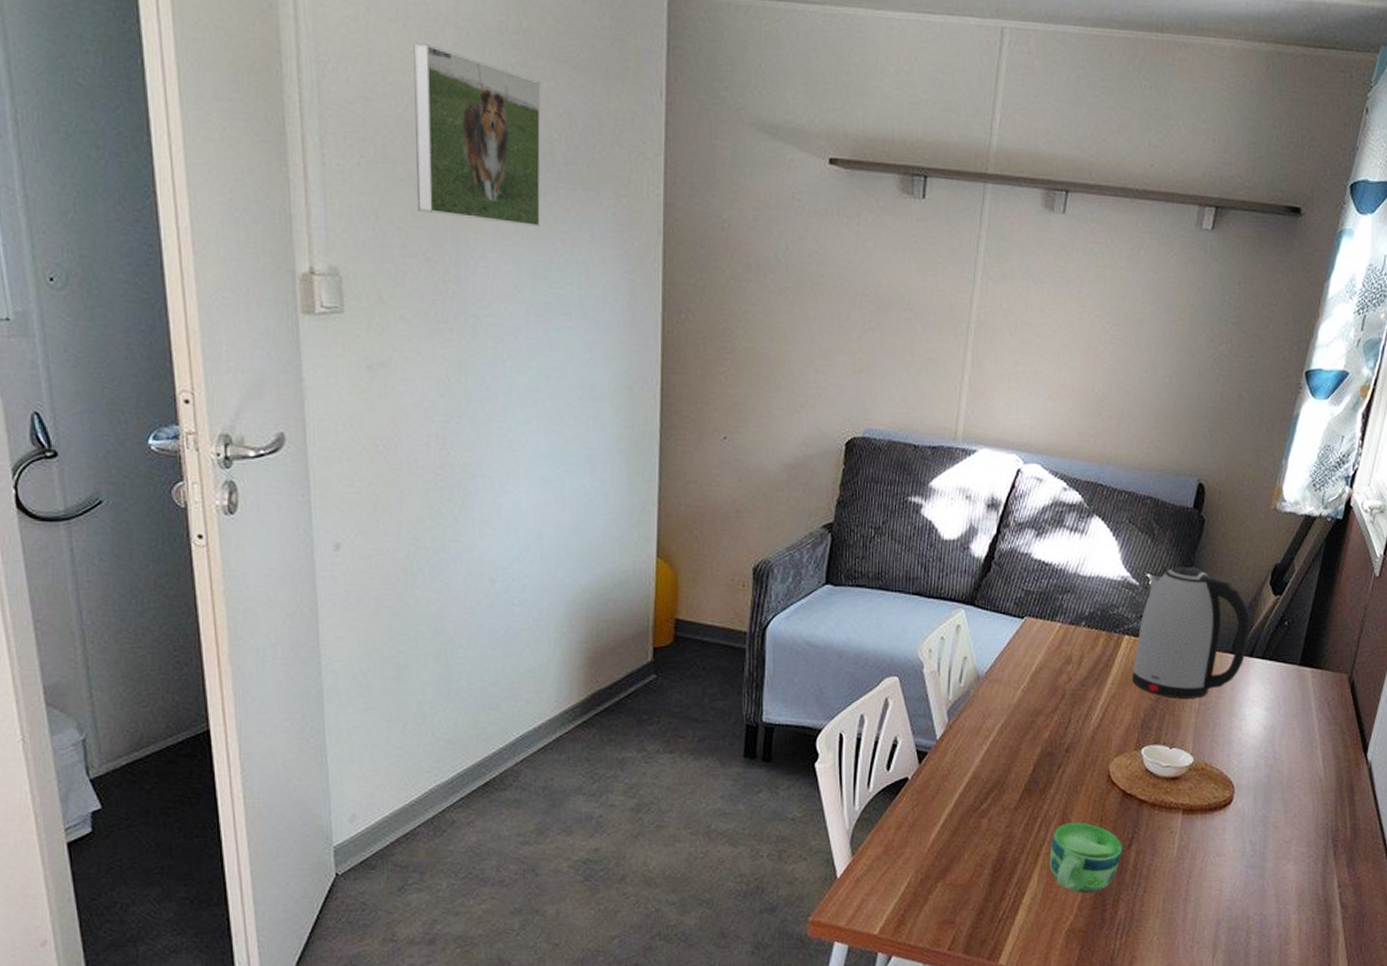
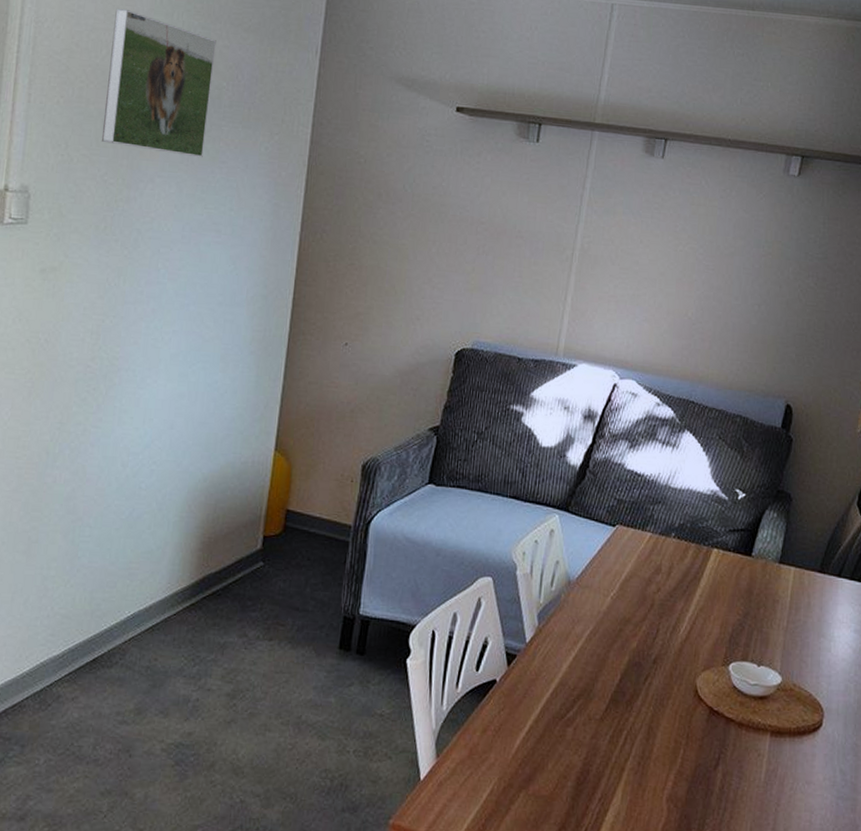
cup: present [1049,822,1123,894] -> none [633,737,709,815]
kettle: present [1132,565,1251,698] -> none [720,483,838,616]

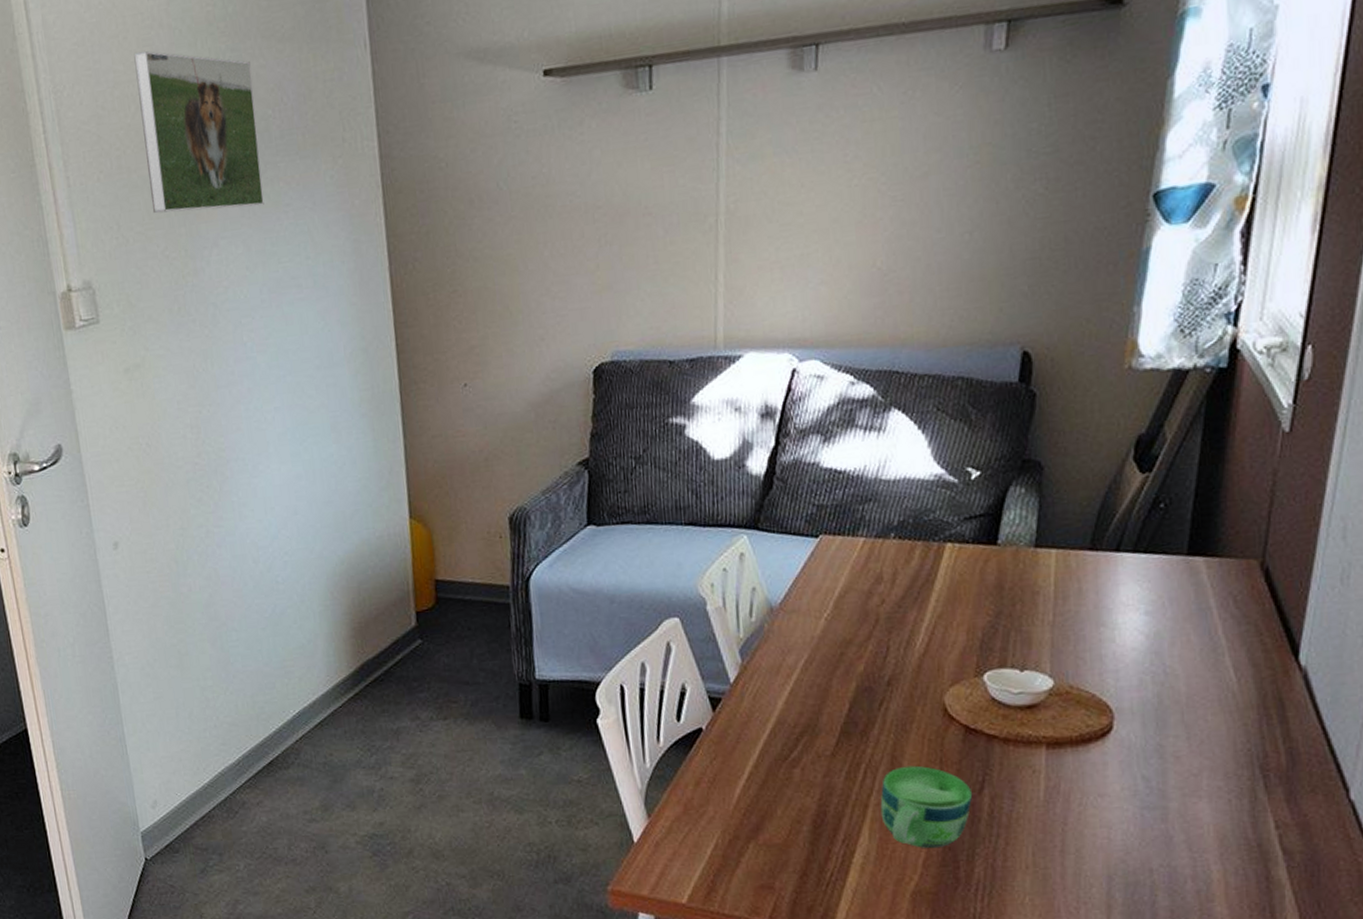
cup: none [633,737,709,815] -> present [880,765,973,849]

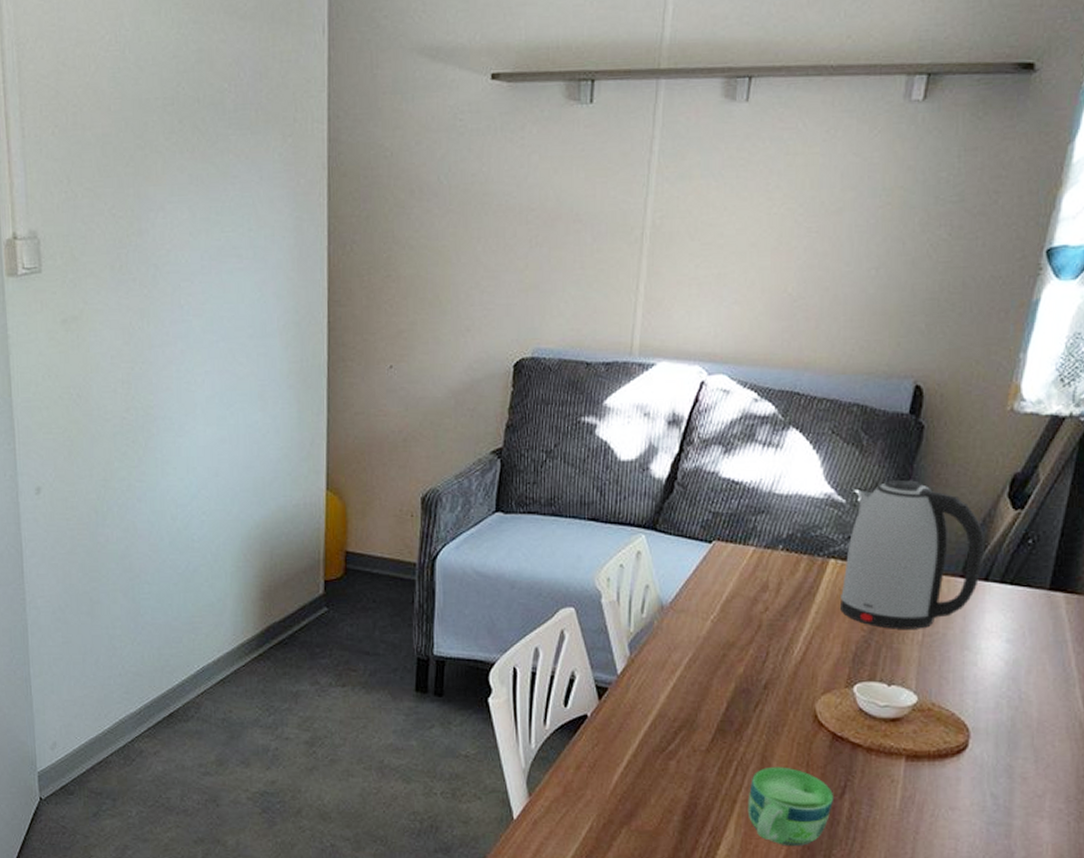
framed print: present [134,51,264,214] -> none [98,14,213,175]
kettle: none [961,452,1113,611] -> present [840,479,984,629]

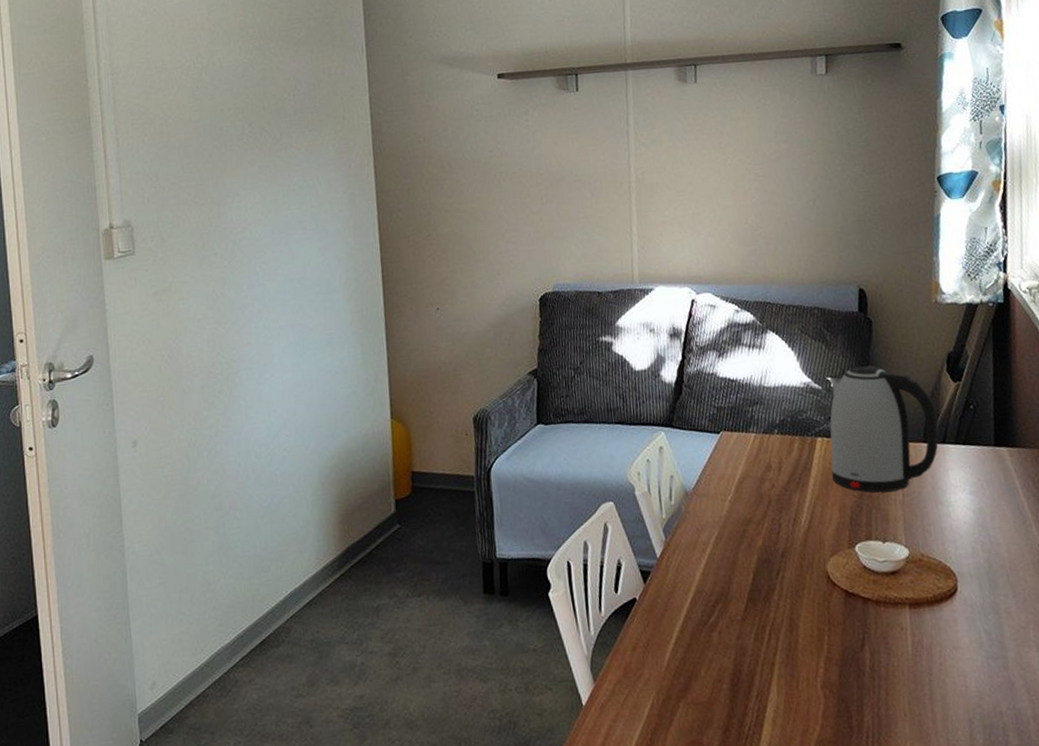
cup: present [747,766,834,847] -> none [784,626,857,701]

